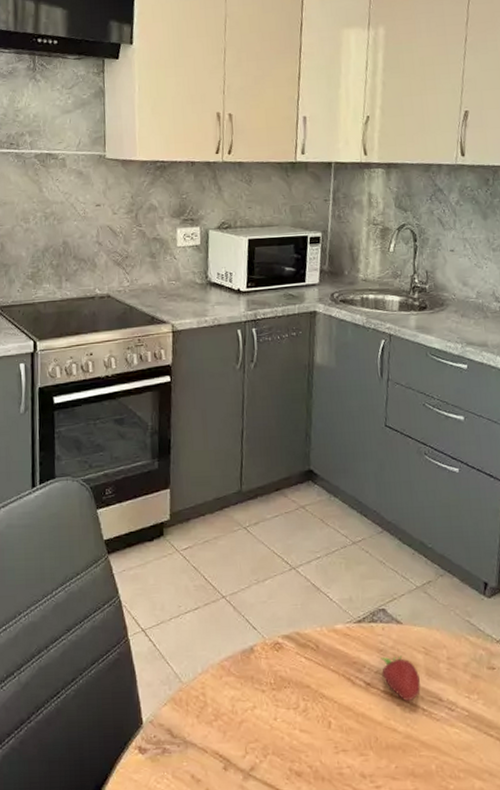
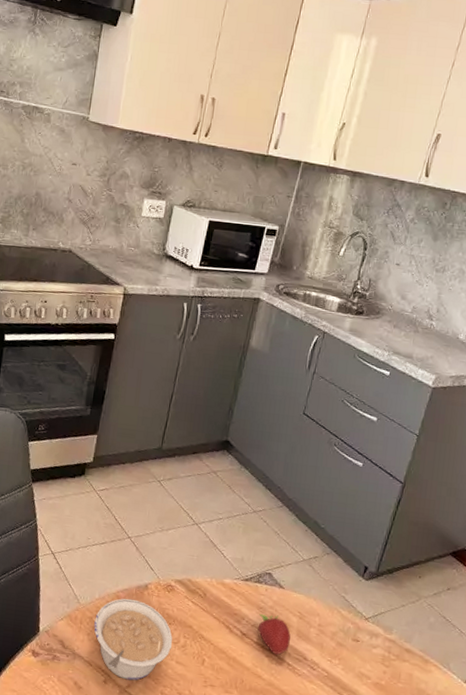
legume: none [201,666,292,762] -> present [94,598,172,681]

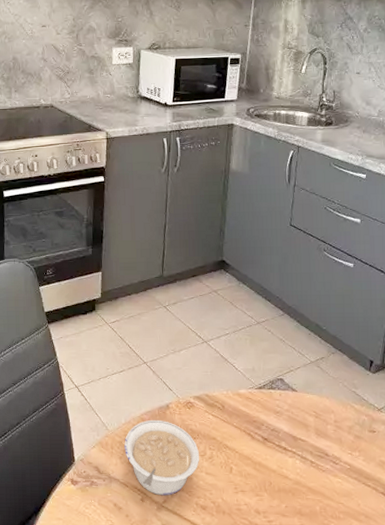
fruit: present [257,614,291,655] -> none [277,417,310,455]

